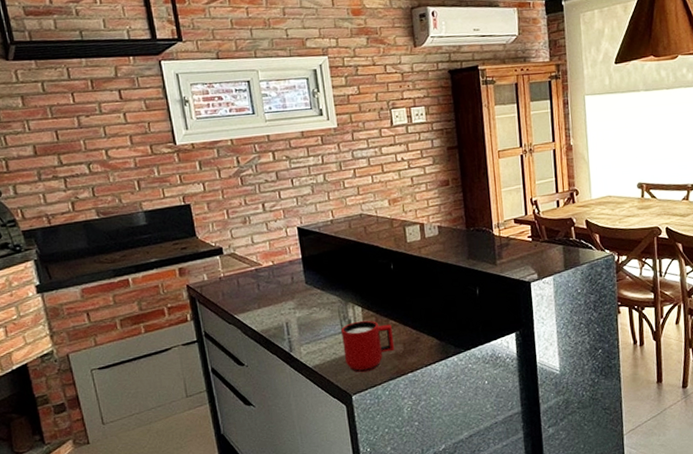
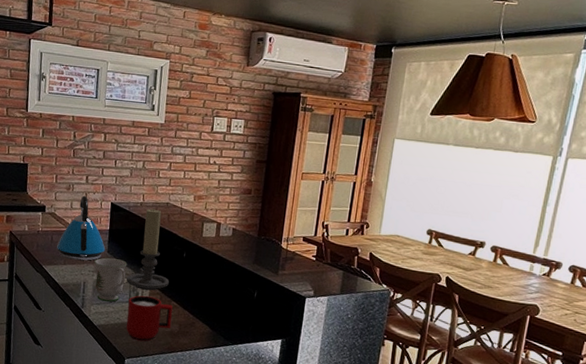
kettle: none [246,226,303,301] -> present [57,195,106,261]
mug: none [293,288,333,339] -> present [94,257,128,302]
candle holder: none [333,223,382,316] -> present [126,209,169,291]

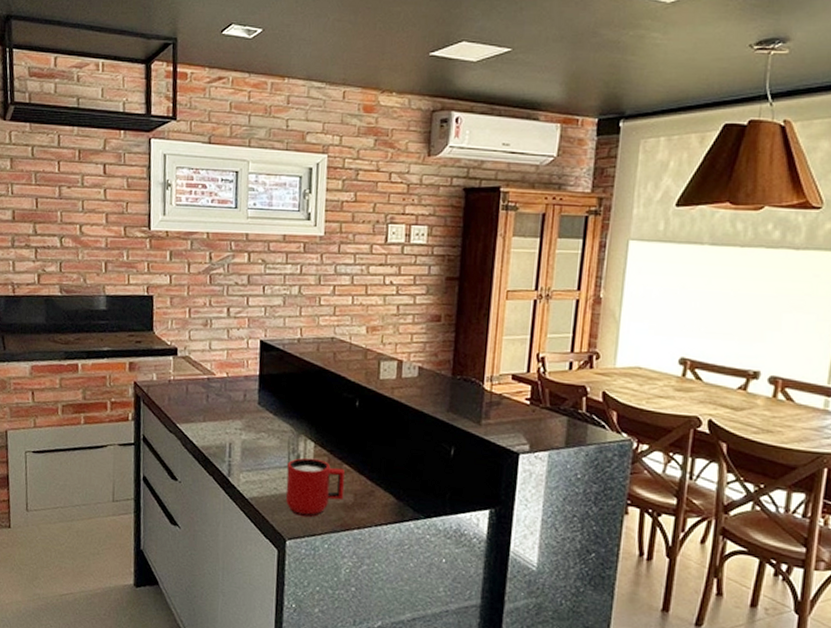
kettle: present [57,195,106,261] -> none [194,332,256,416]
mug: present [94,257,128,302] -> none [242,411,284,468]
candle holder: present [126,209,169,291] -> none [283,346,339,452]

